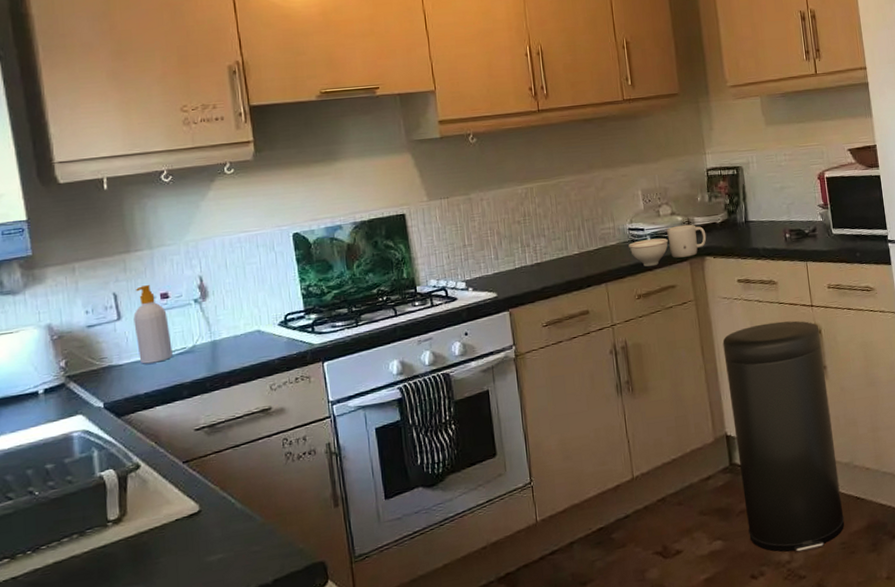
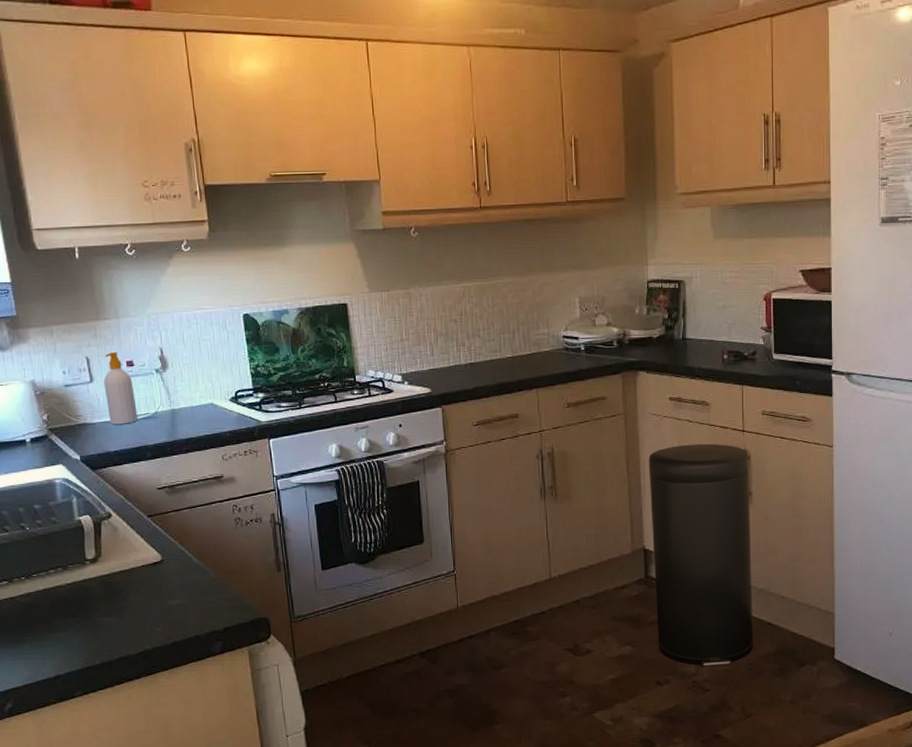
bowl: present [628,238,668,267] -> none [562,348,602,377]
mug: present [667,224,707,258] -> none [601,336,641,370]

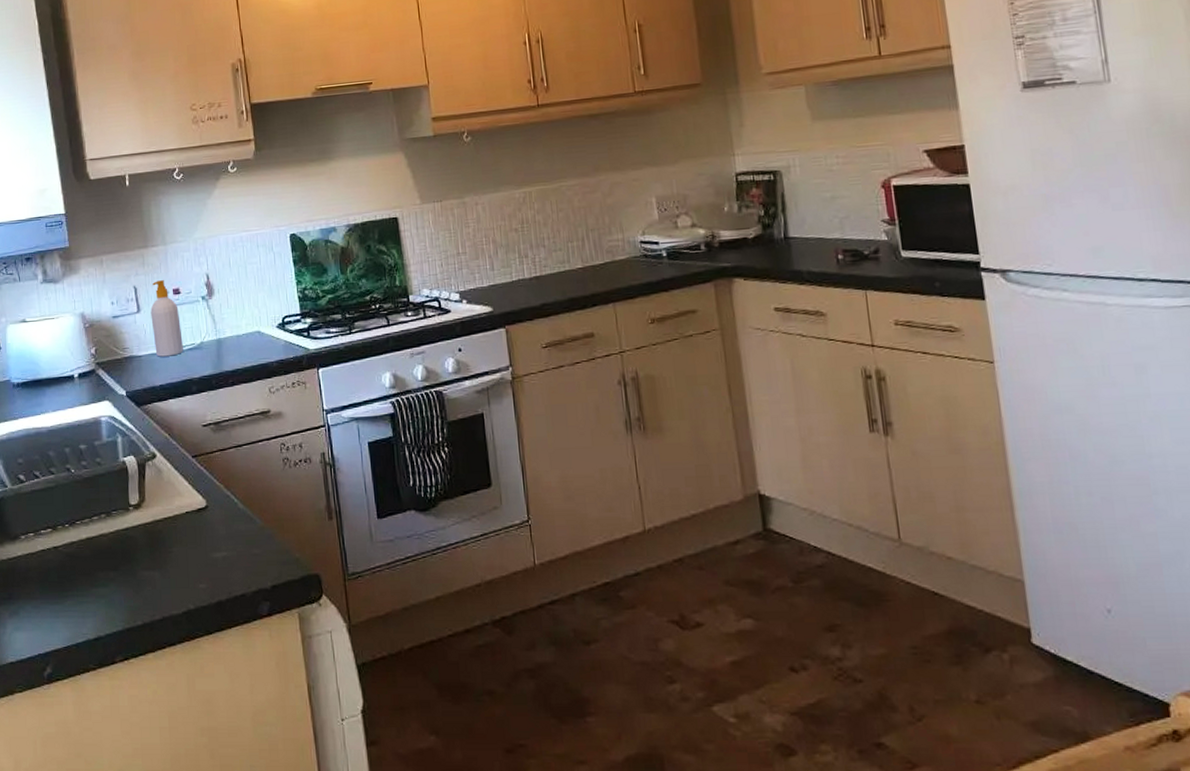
pedal bin: present [648,443,754,667] -> none [755,362,916,650]

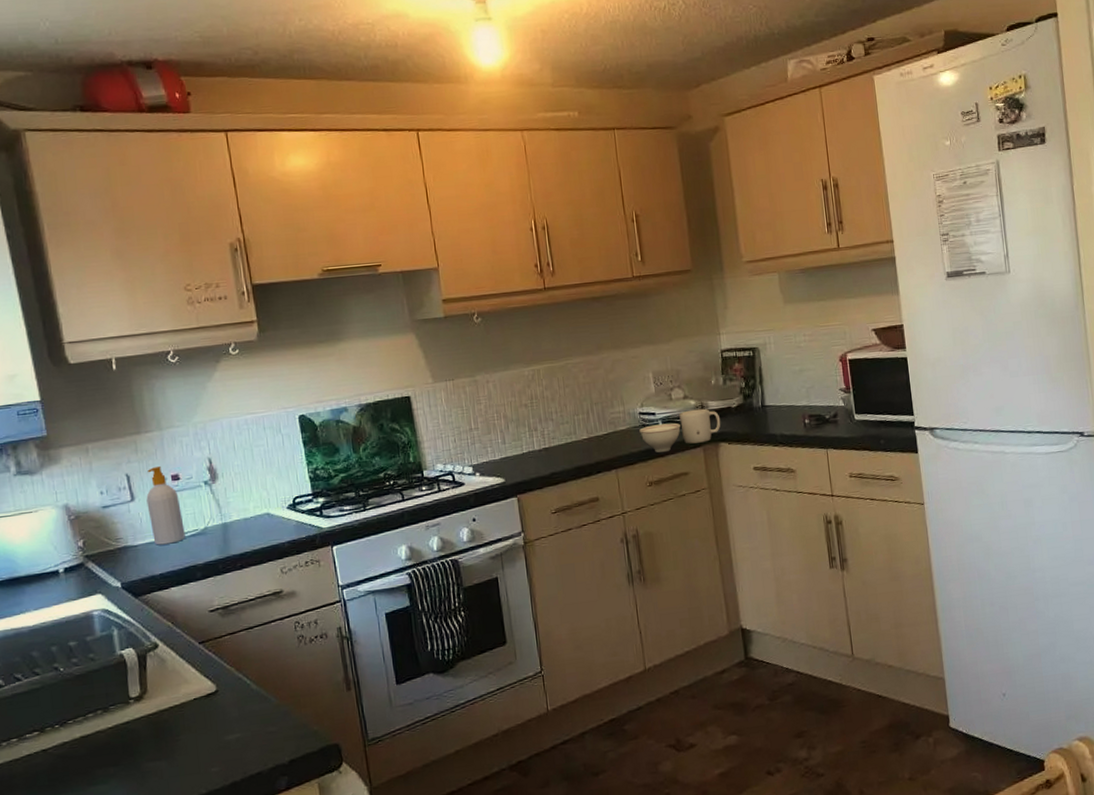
bowl: none [640,253,688,287] -> present [639,422,681,453]
mug: none [686,238,736,278] -> present [679,408,721,444]

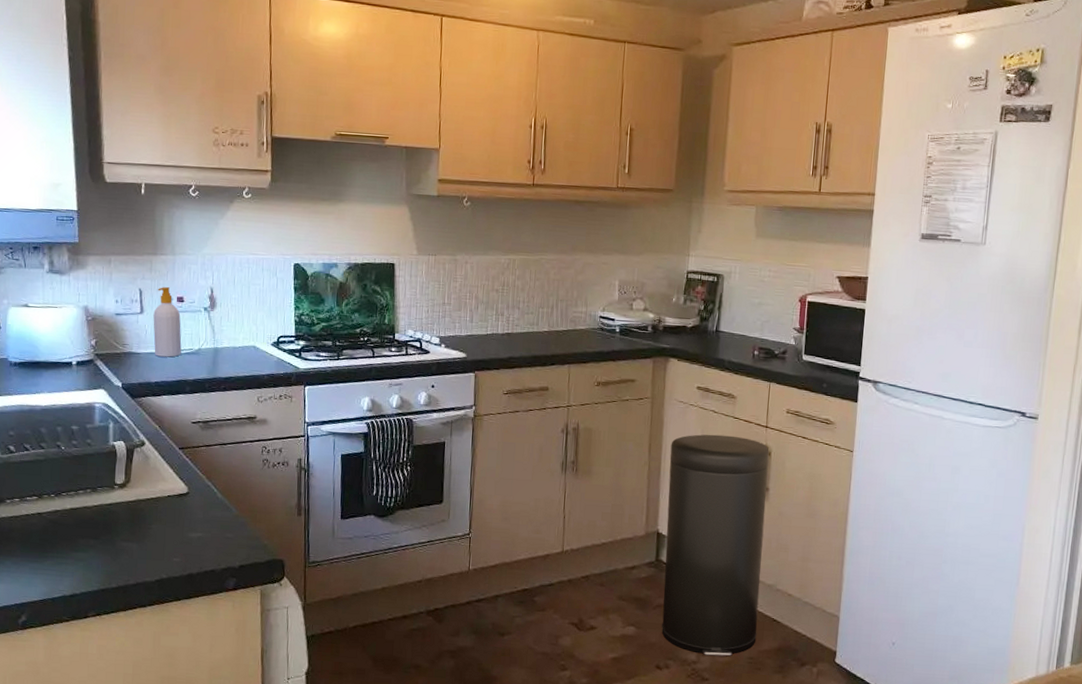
bowl: present [639,422,681,453] -> none [597,329,636,358]
mug: present [679,408,721,444] -> none [636,322,675,355]
pedal bin: none [738,511,865,751] -> present [662,434,769,657]

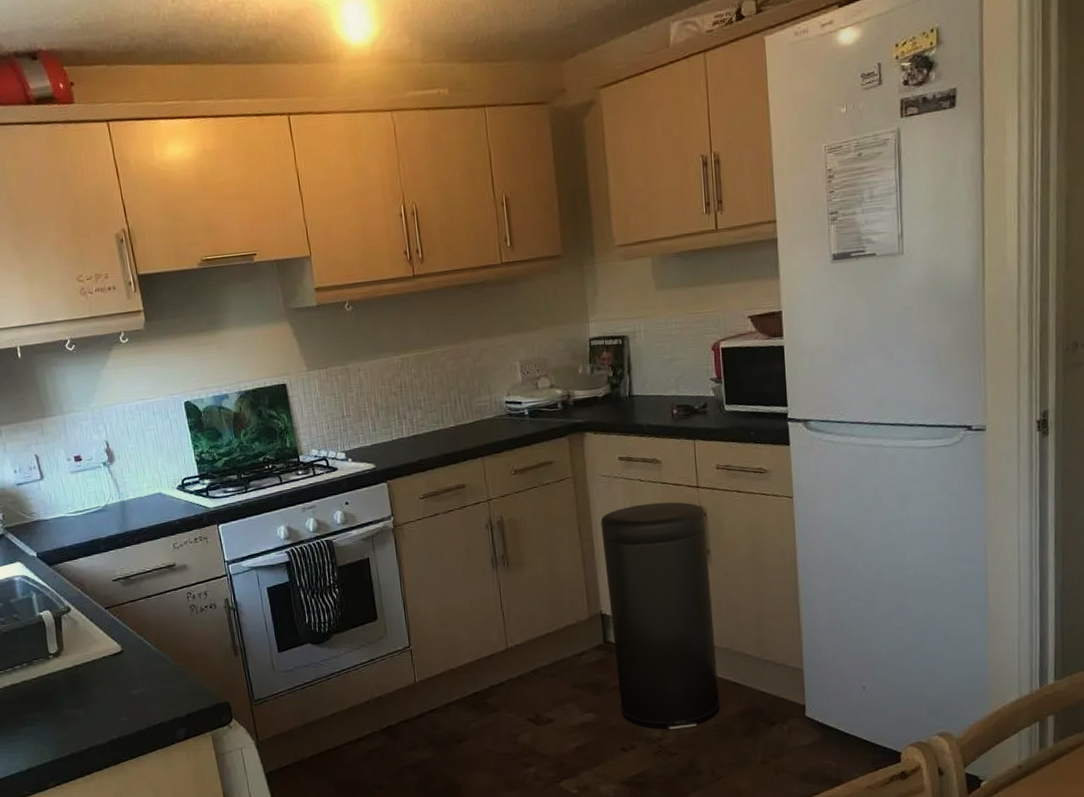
soap bottle: present [153,287,182,358] -> none [53,448,89,520]

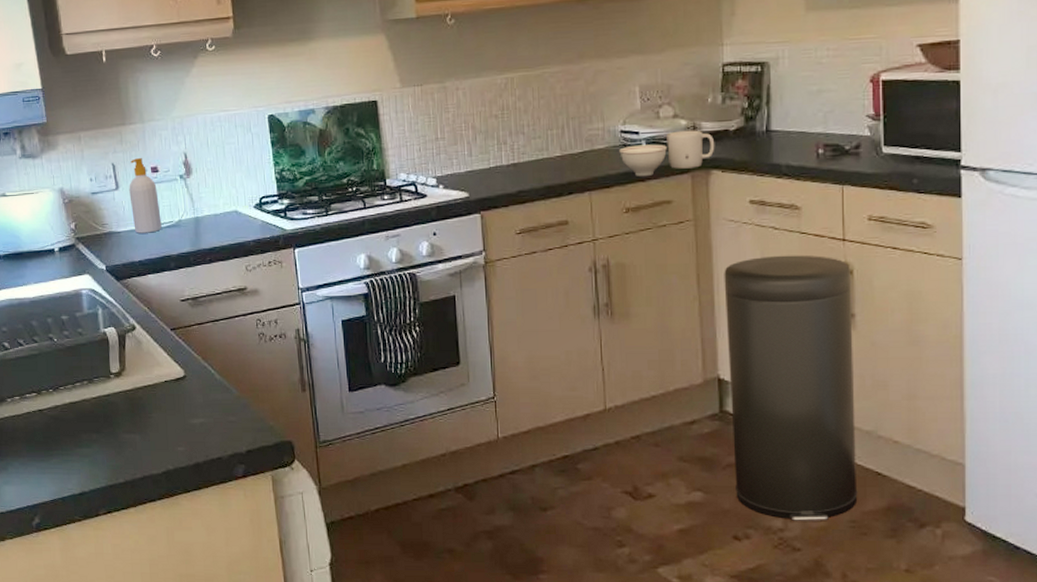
soap bottle: none [53,448,89,520] -> present [129,158,162,234]
bowl: none [505,412,547,442] -> present [619,144,667,177]
mug: none [545,398,587,433] -> present [666,130,715,169]

